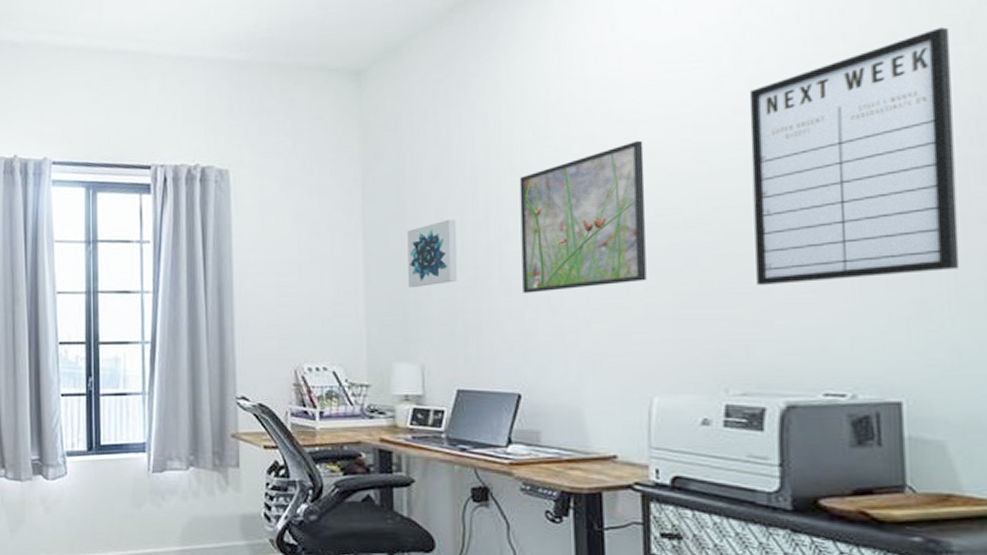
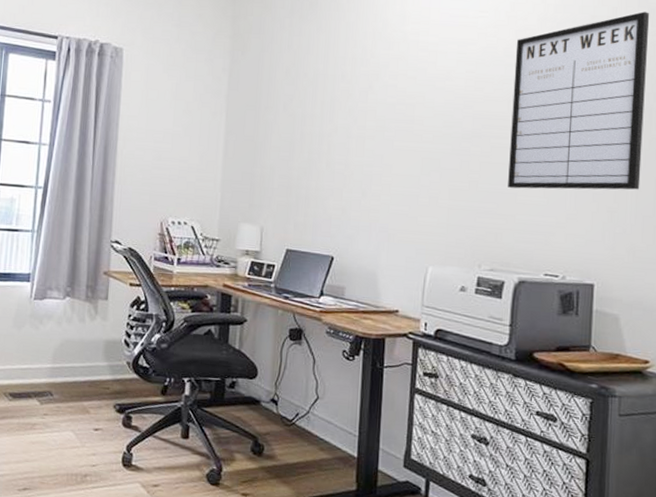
wall art: present [407,219,458,287] -> none [256,111,299,164]
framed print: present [519,140,647,293] -> none [343,66,440,178]

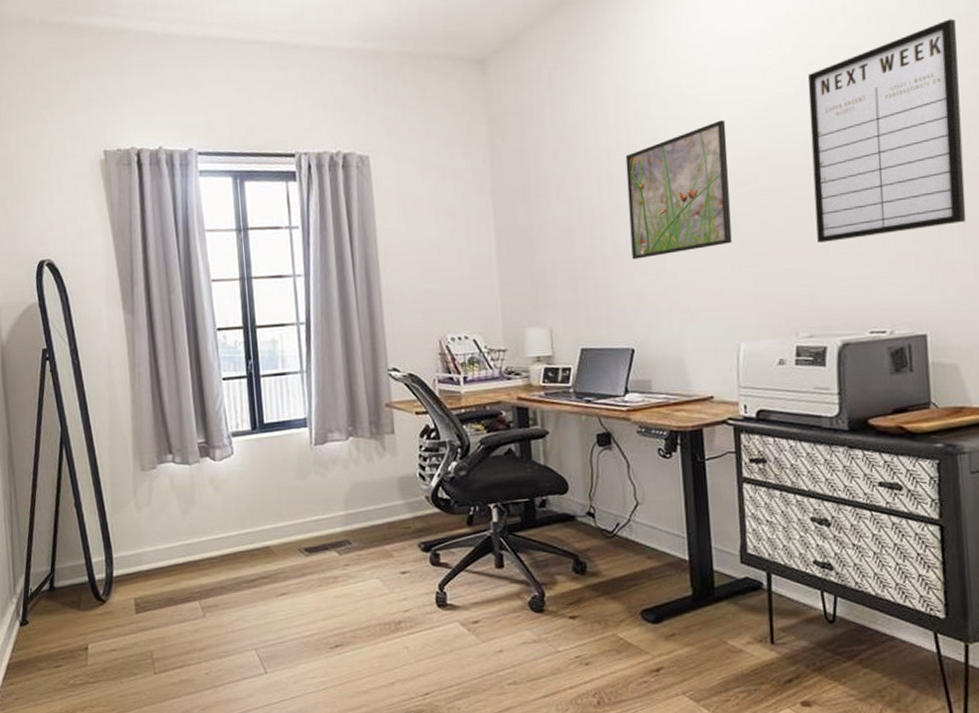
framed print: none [343,66,440,178] -> present [625,120,732,260]

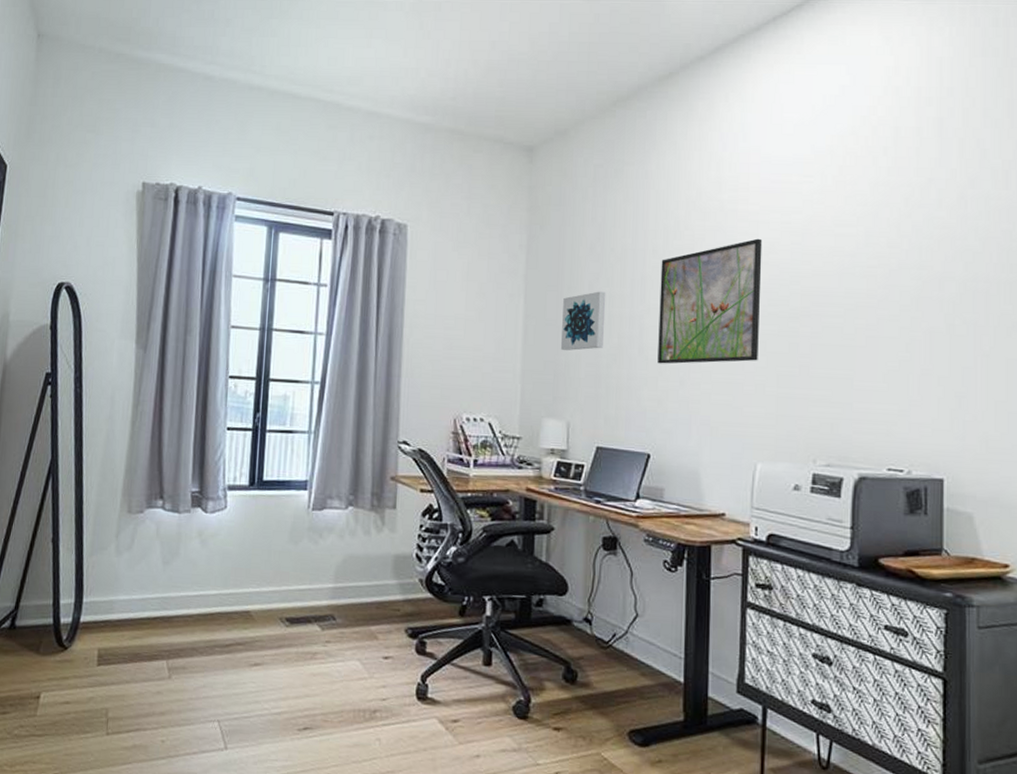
wall art: none [532,195,577,259] -> present [560,291,606,351]
writing board: present [807,18,967,243] -> none [843,173,993,373]

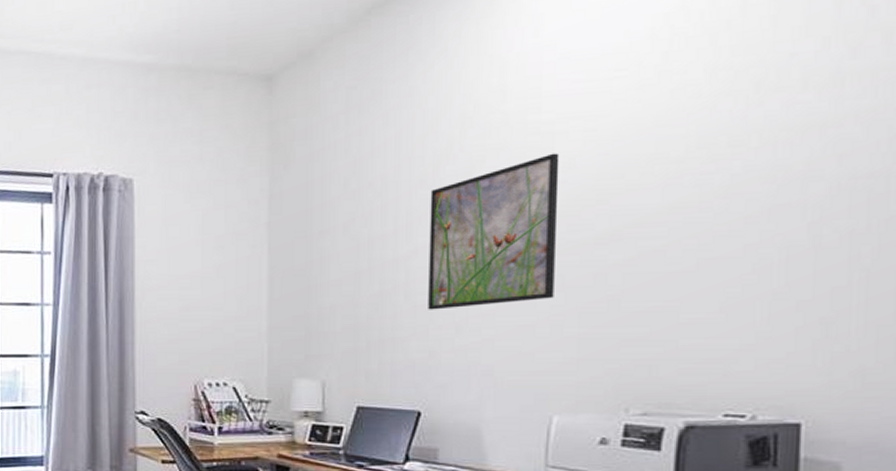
wall art: present [560,291,606,351] -> none [311,233,364,302]

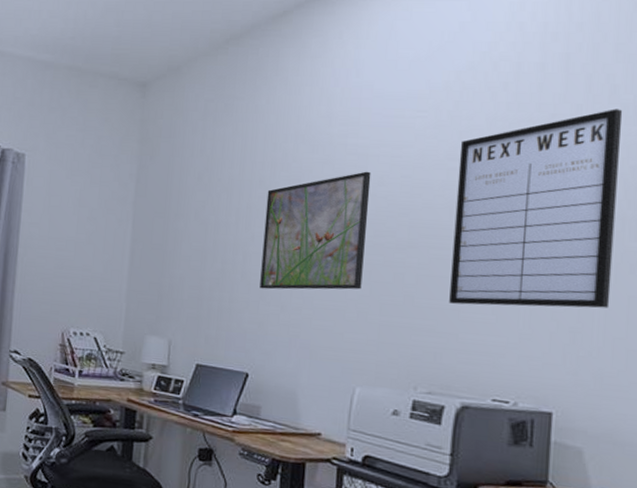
writing board: none [665,36,885,304] -> present [449,109,623,308]

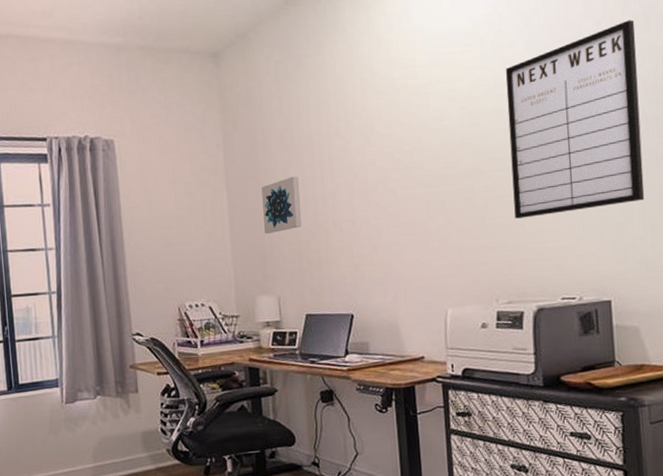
wall art: none [165,218,212,274] -> present [261,176,302,234]
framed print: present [260,171,371,290] -> none [344,108,440,234]

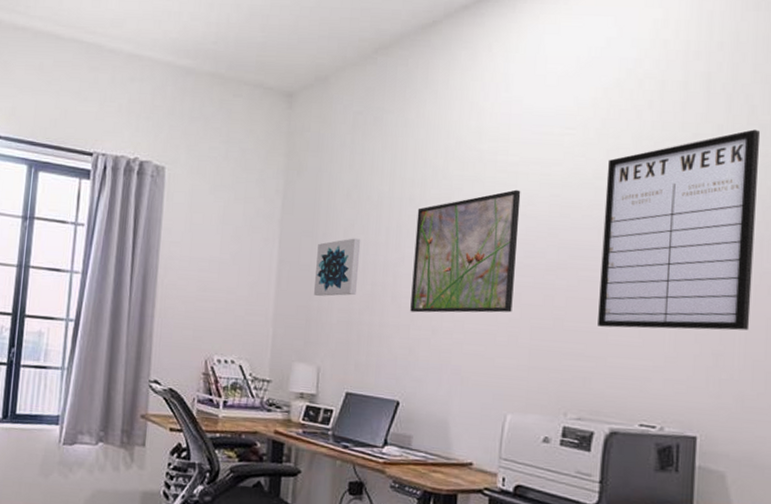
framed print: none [344,108,440,234] -> present [410,189,521,313]

